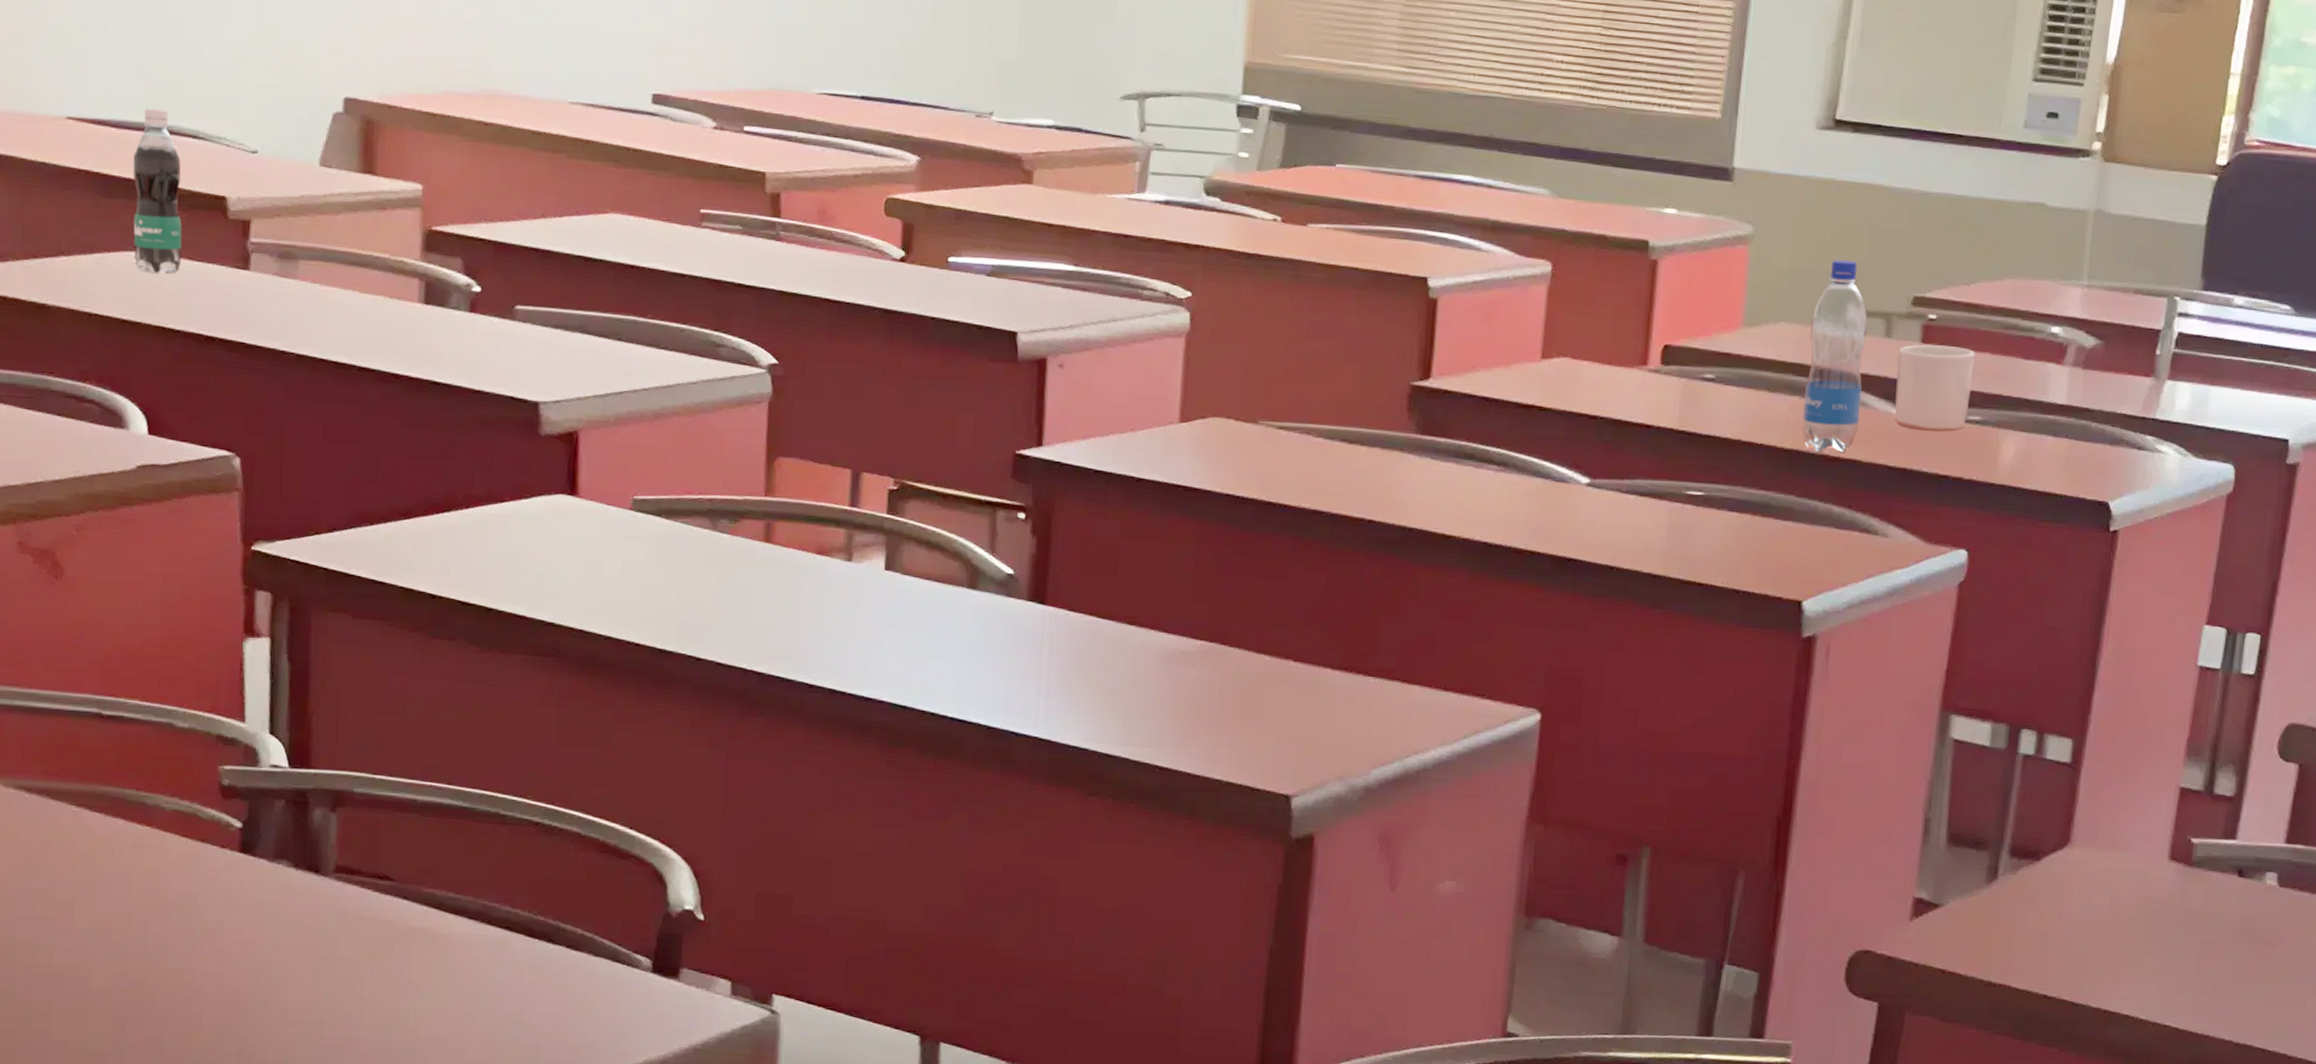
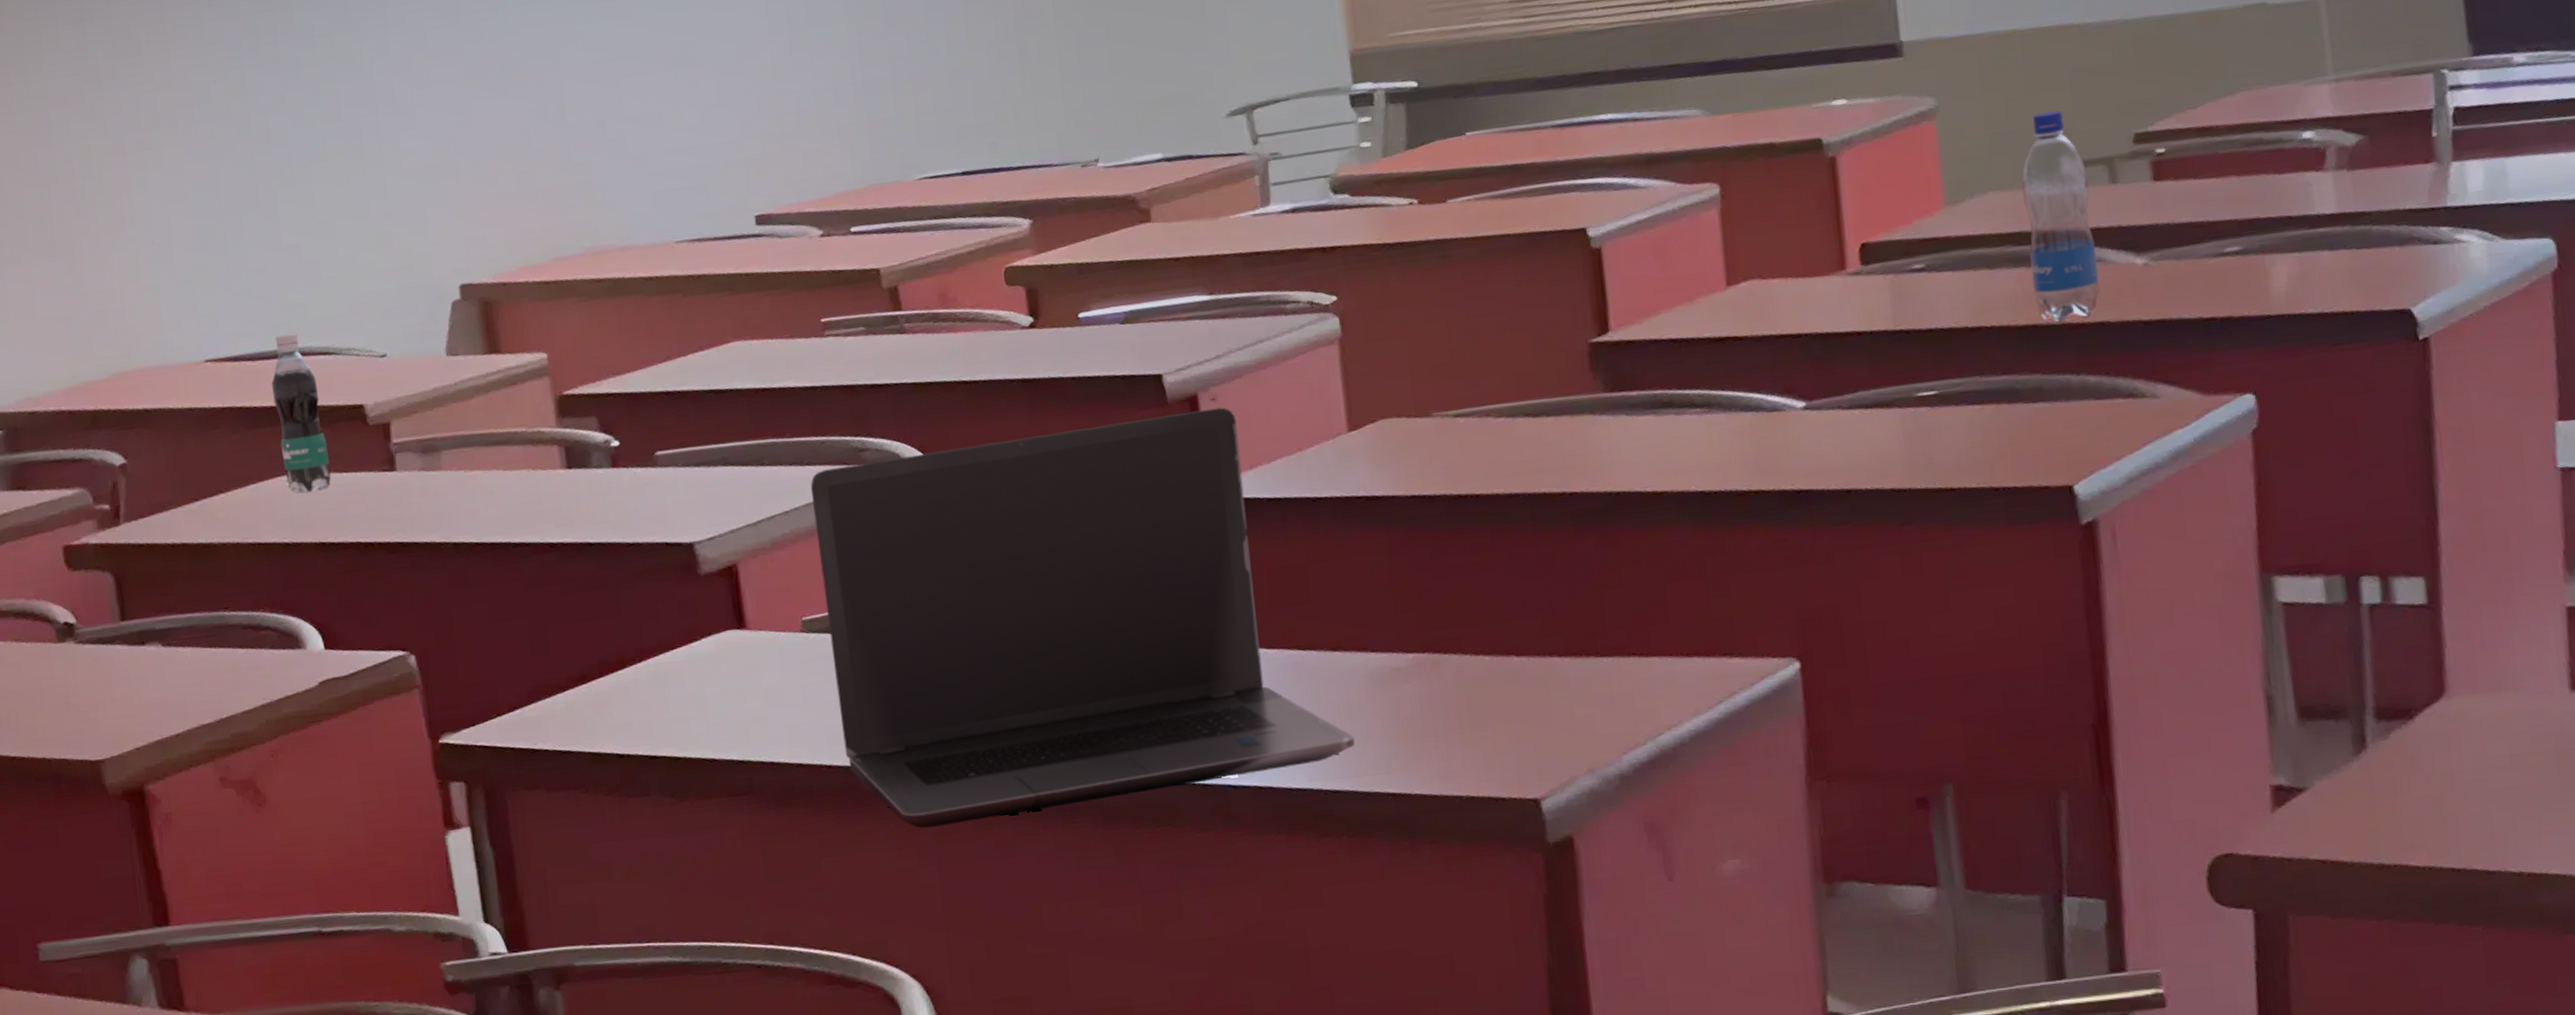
laptop computer: none [654,357,1134,726] -> present [810,407,1355,829]
mug: present [1895,344,1976,432] -> none [2128,176,2224,277]

